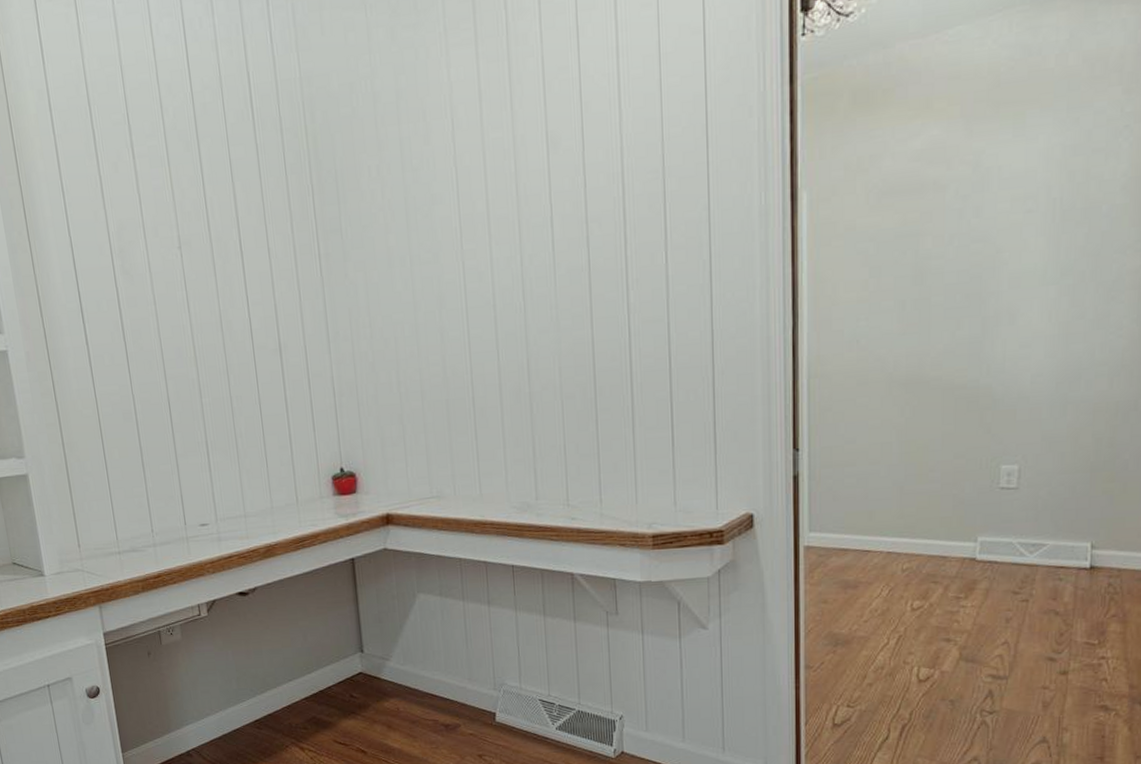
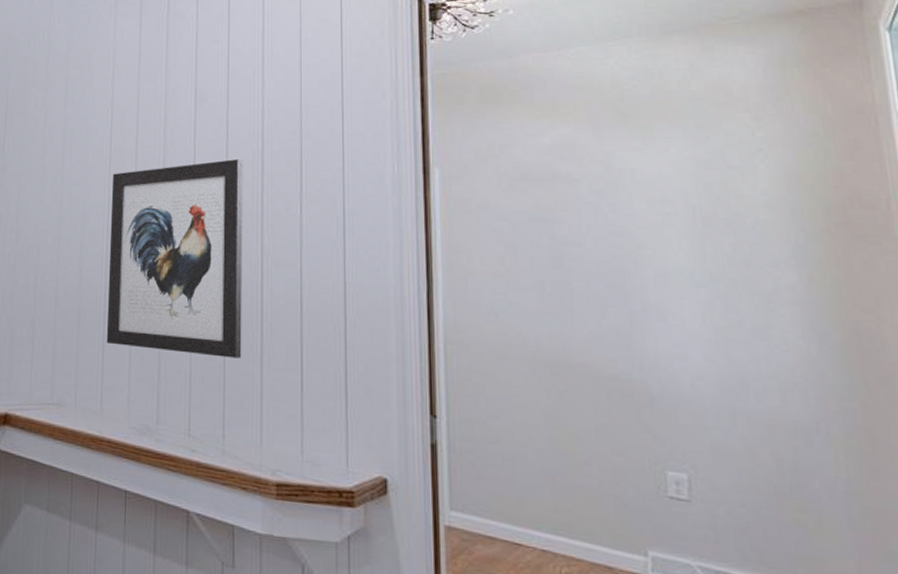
wall art: none [464,210,614,430] -> present [106,159,243,359]

